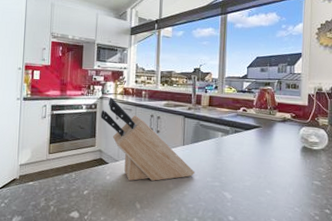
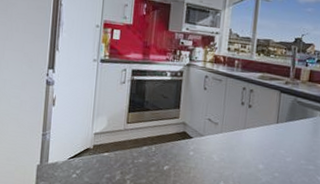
knife block: present [100,97,196,181] -> none [186,65,289,160]

